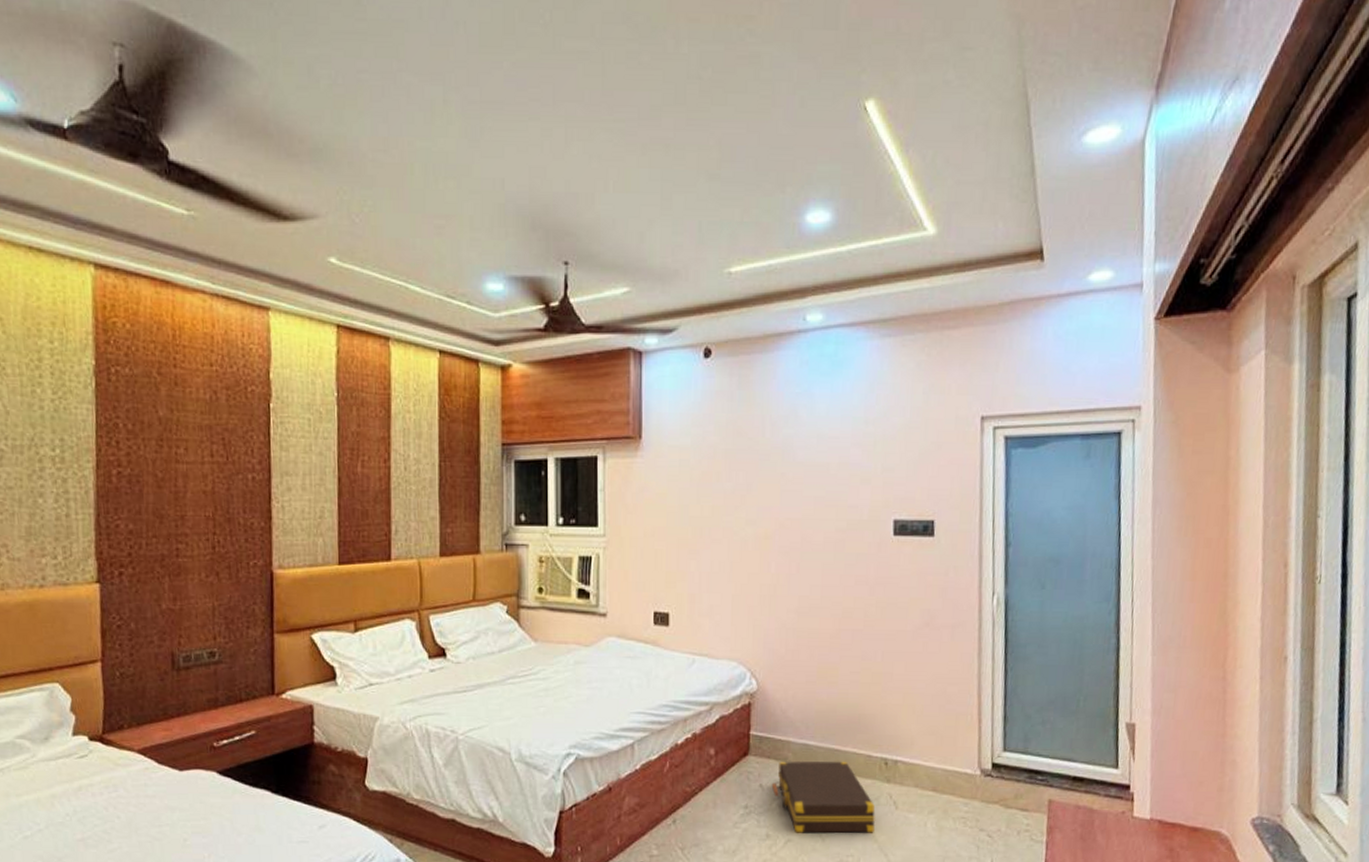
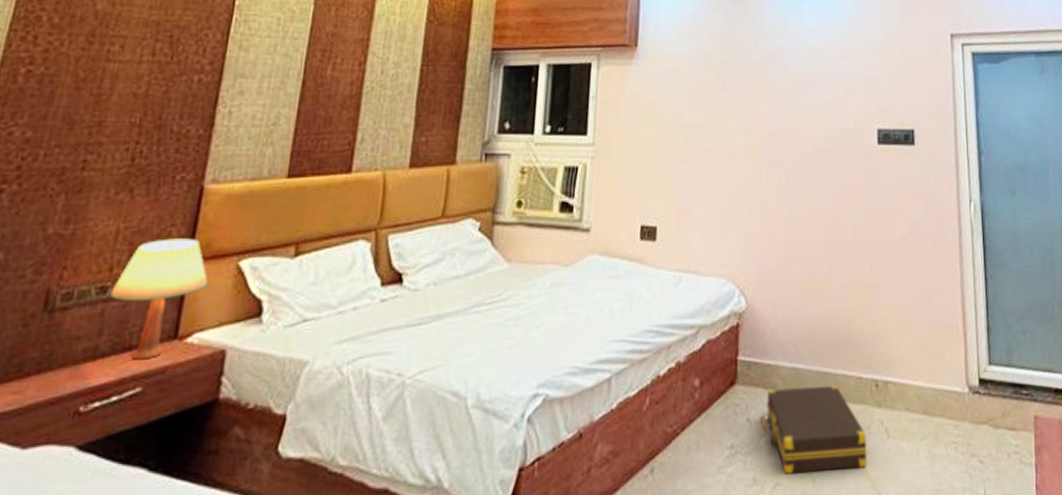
table lamp: none [217,614,290,710] -> present [108,238,208,360]

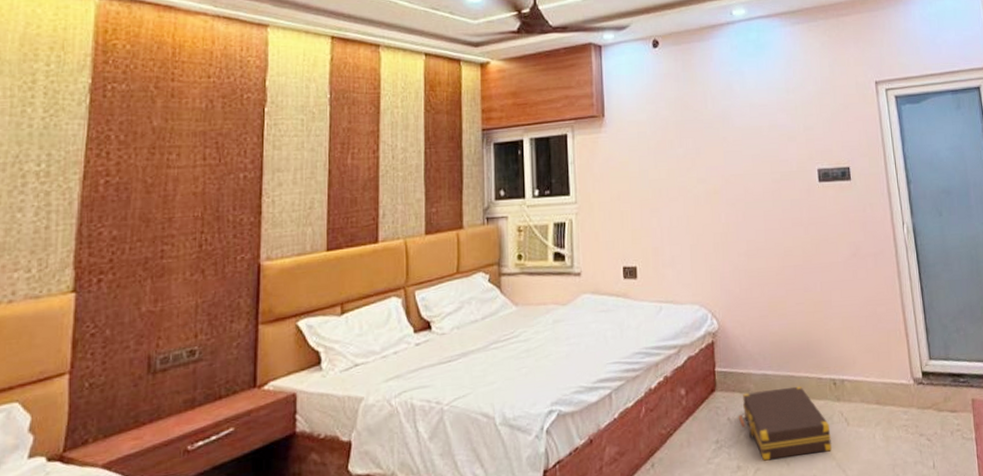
table lamp: present [108,238,208,360] -> none [197,306,274,407]

